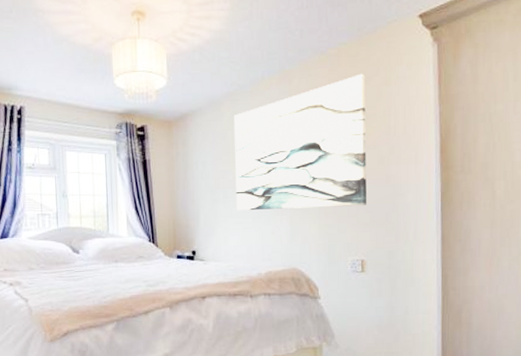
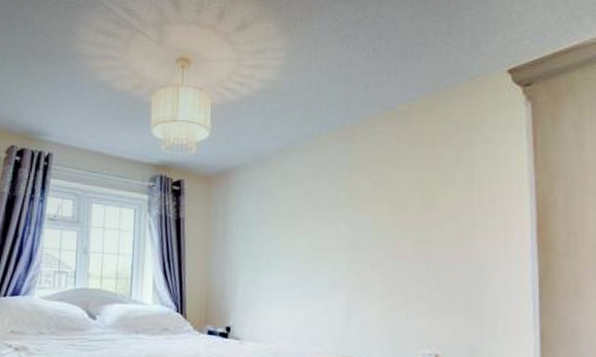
wall art: present [233,73,367,211] -> none [281,133,444,288]

